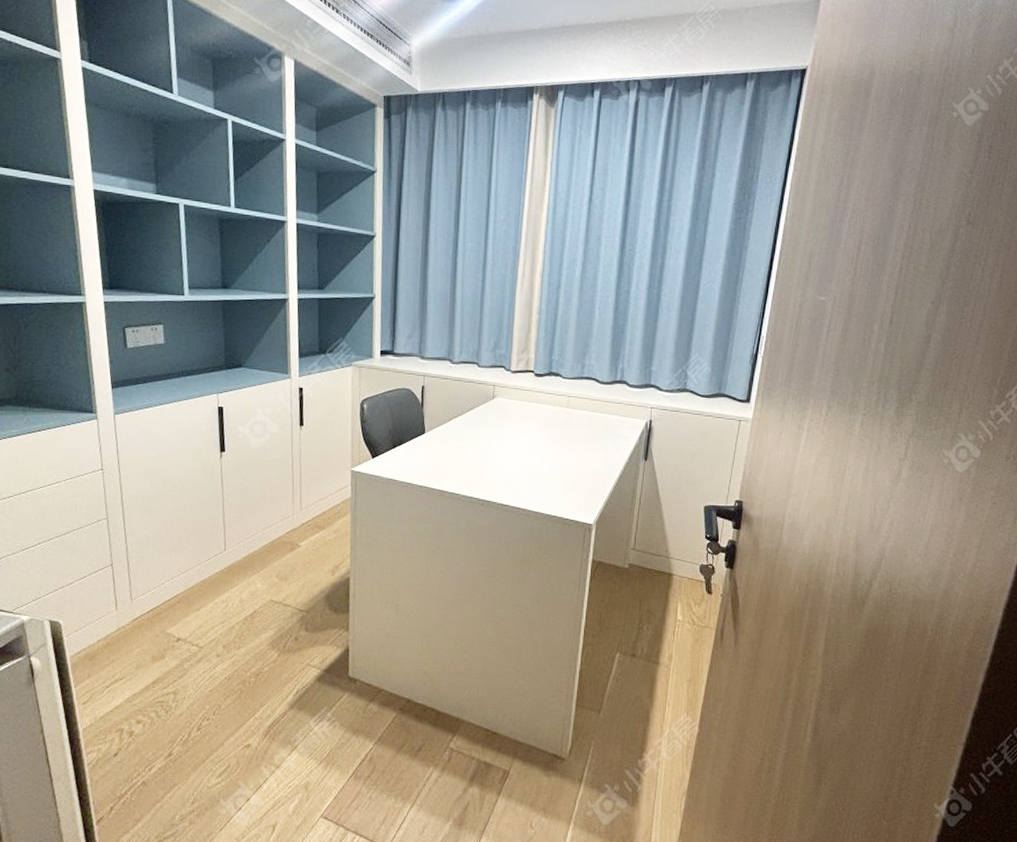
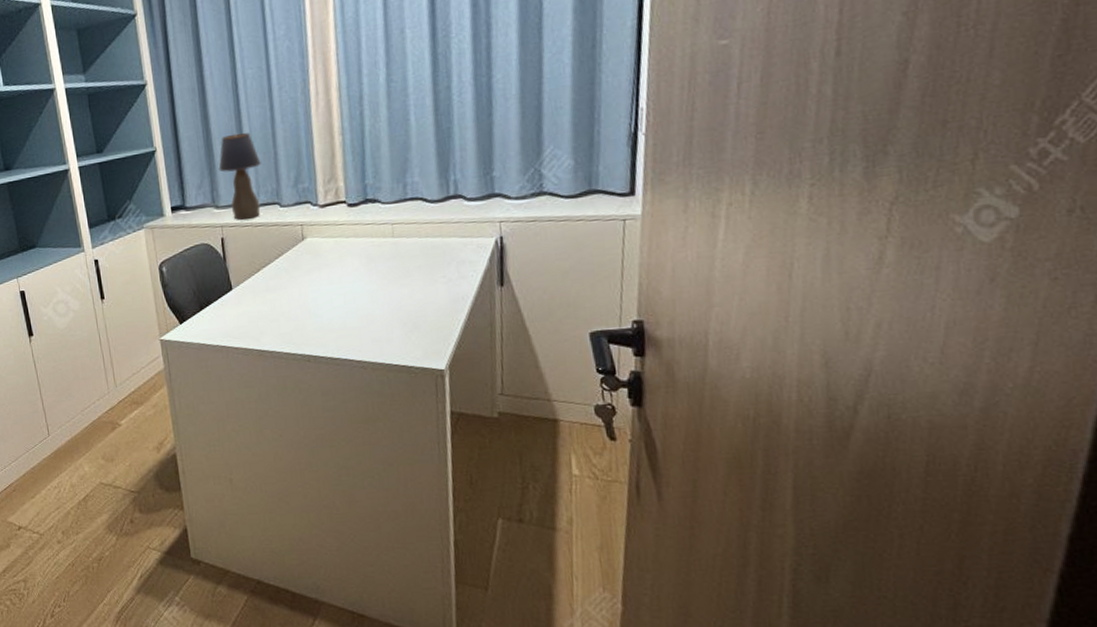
table lamp: none [429,294,468,373] -> present [219,132,262,220]

